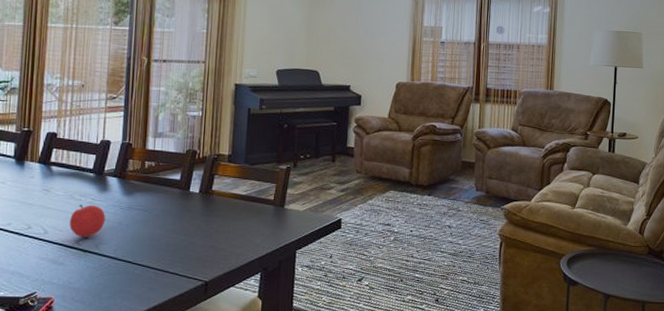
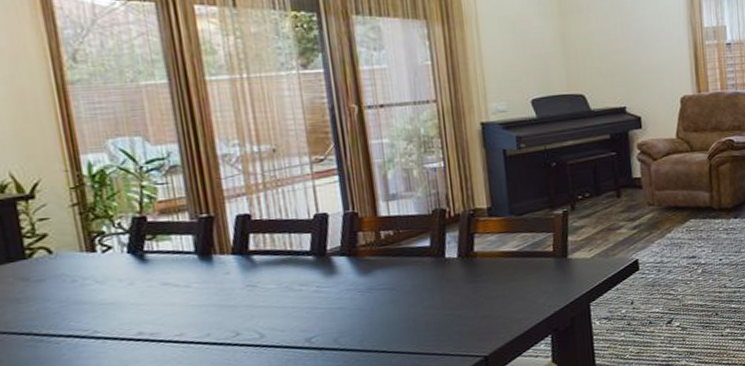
fruit: present [69,204,106,237] -> none [291,293,341,334]

